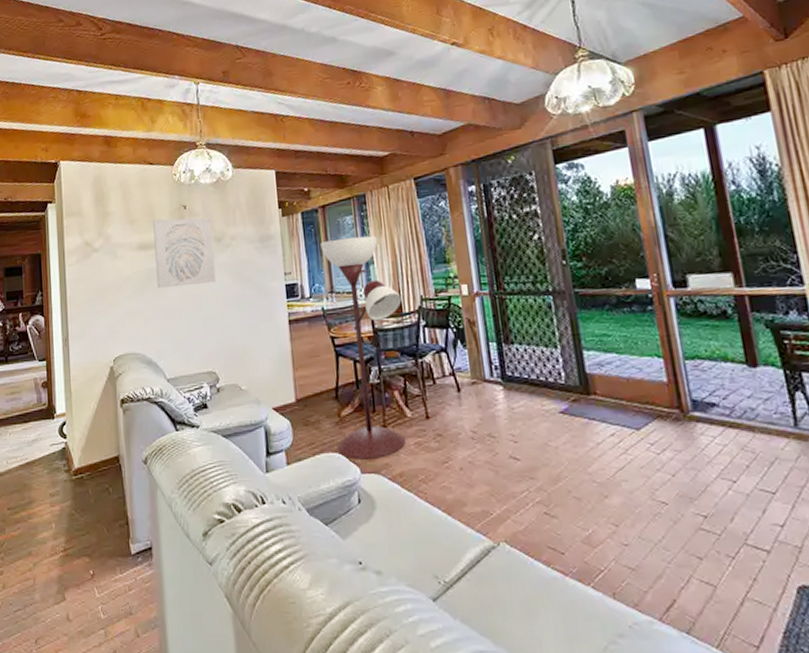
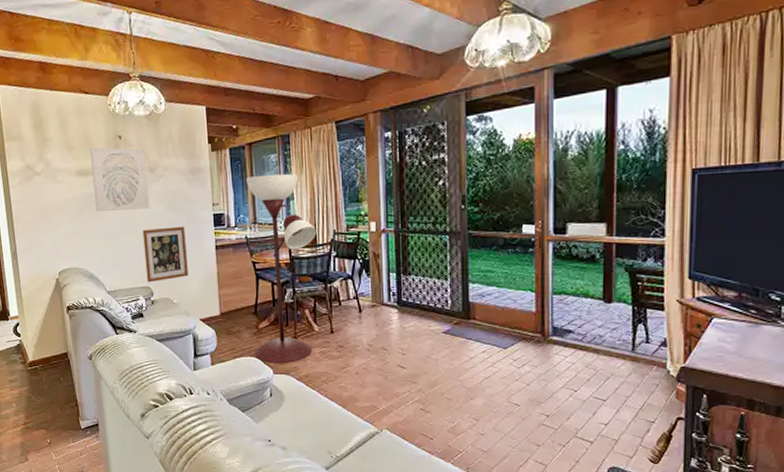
wall art: none [207,300,259,367] -> present [142,226,189,283]

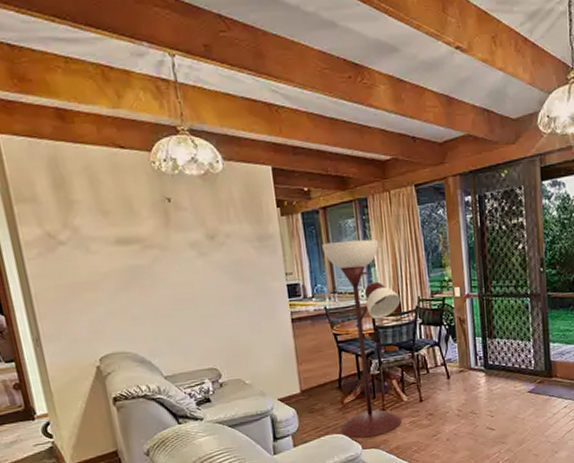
wall art: present [90,147,150,212] -> none [131,211,212,287]
wall art: present [142,226,189,283] -> none [203,299,262,364]

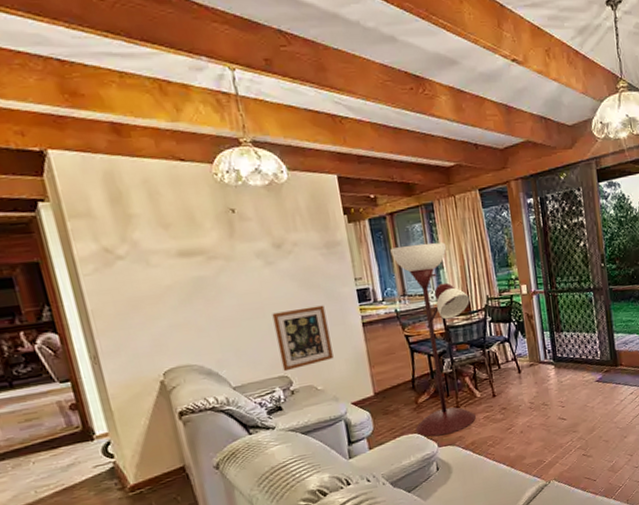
wall art: none [203,299,262,364] -> present [272,305,334,372]

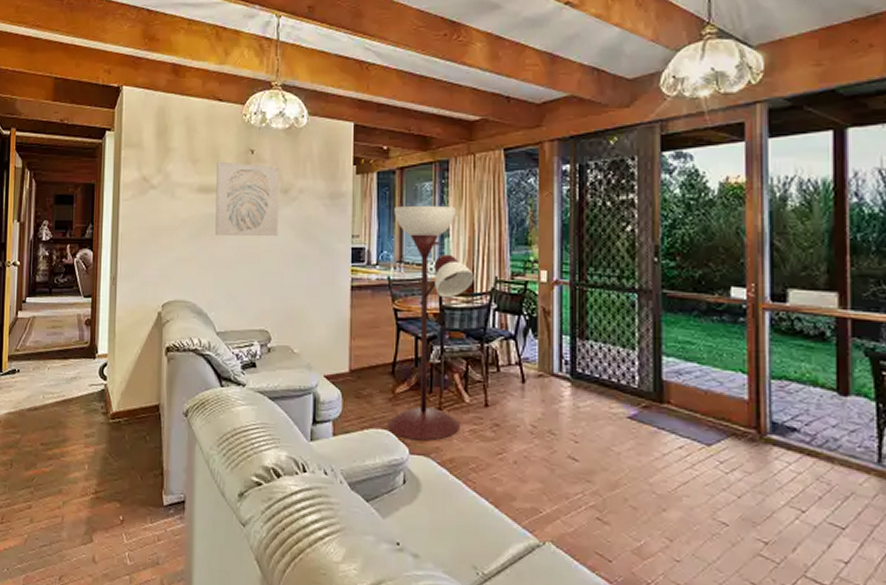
wall art: none [193,223,280,298] -> present [215,161,280,237]
wall art: present [272,305,334,372] -> none [265,259,316,326]

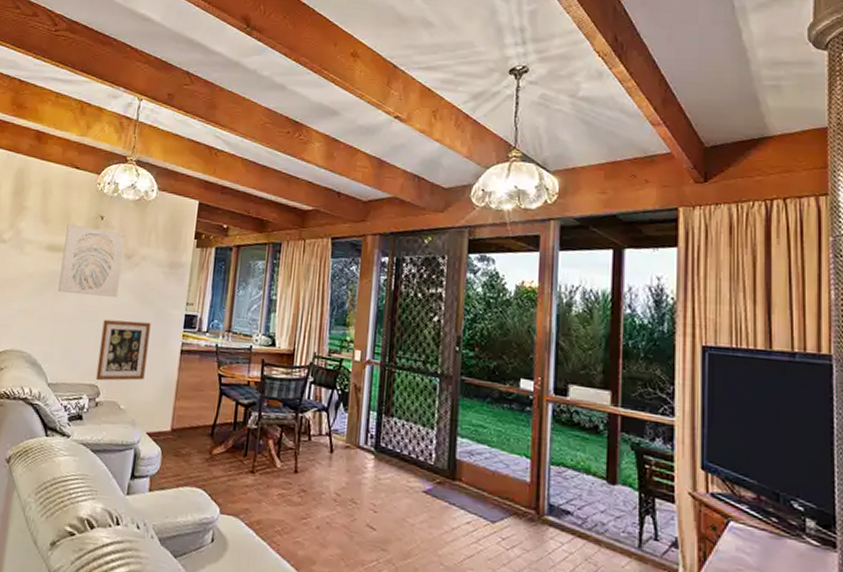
wall art: none [265,259,316,326] -> present [95,319,151,381]
floor lamp: present [387,205,474,441] -> none [201,280,295,502]

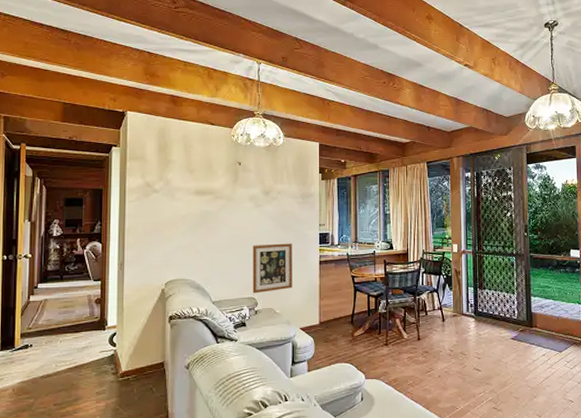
wall art: present [58,223,126,299] -> none [210,170,262,228]

